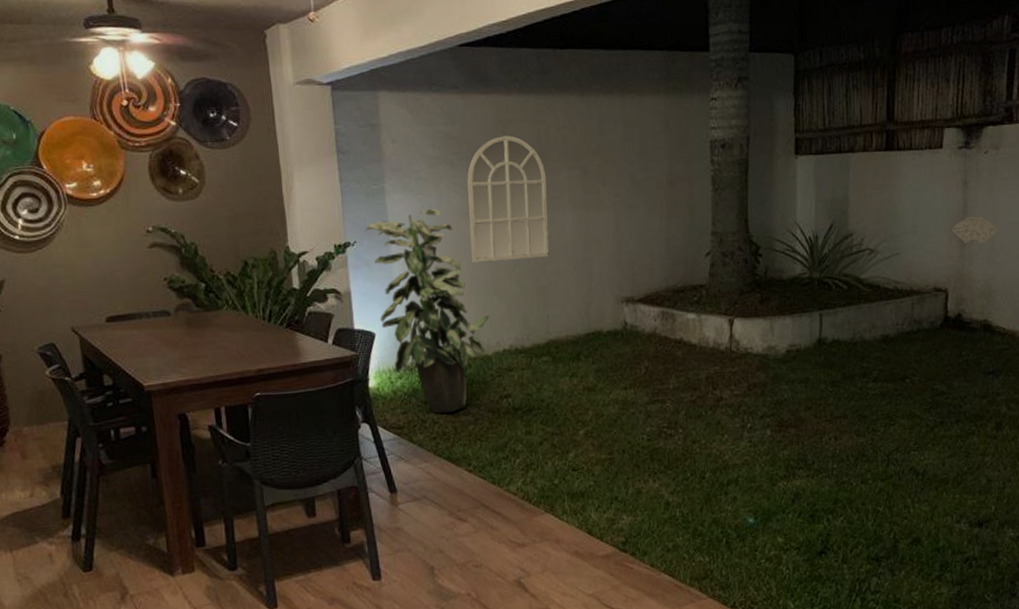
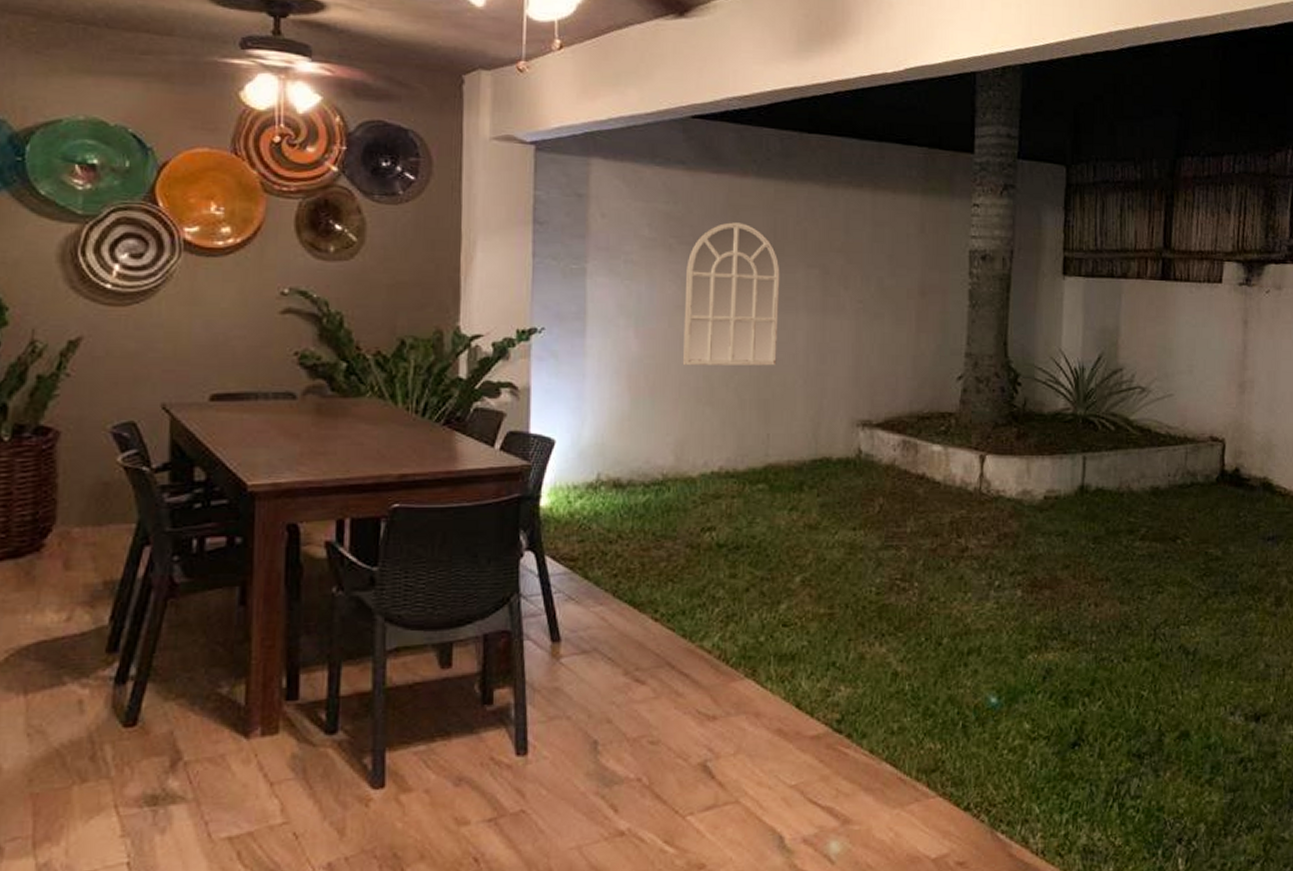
indoor plant: present [365,208,490,414] -> none [558,297,699,545]
wall ornament: present [952,216,999,245] -> none [1230,360,1281,393]

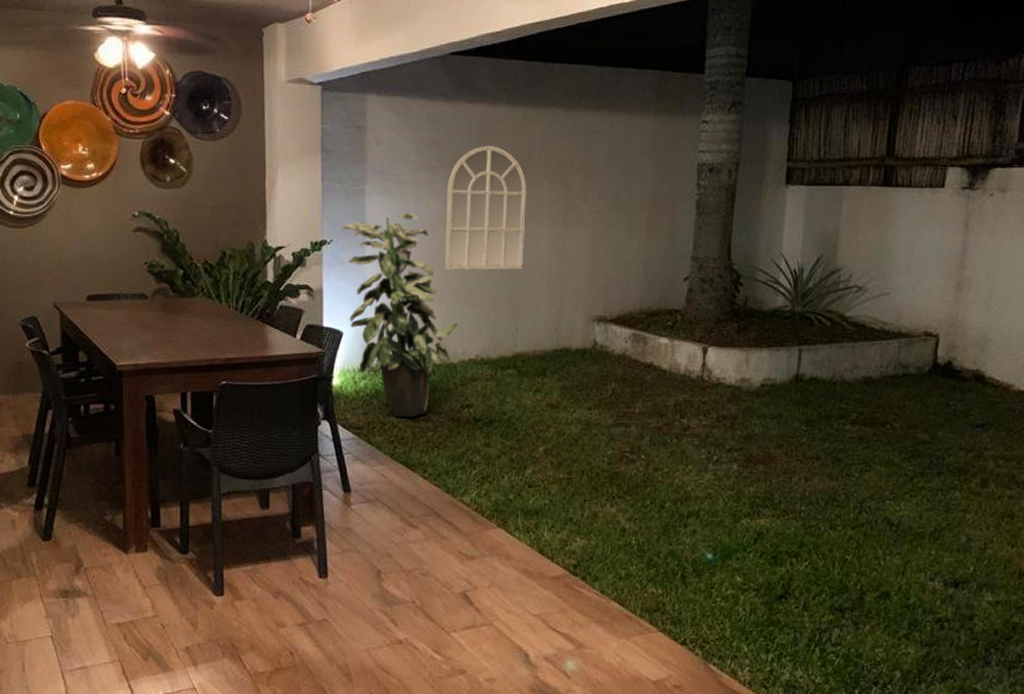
indoor plant: none [558,297,699,545] -> present [343,212,459,418]

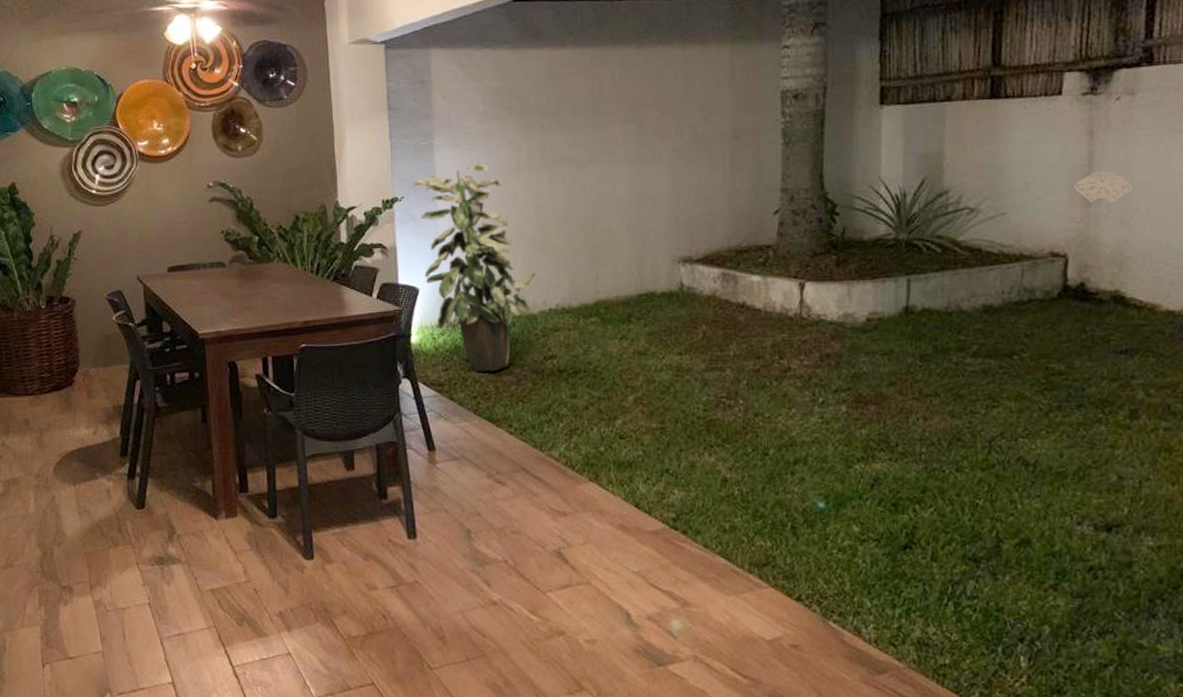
mirror: present [444,146,527,271] -> none [517,89,601,220]
wall ornament: none [948,260,1000,291] -> present [1073,171,1135,204]

